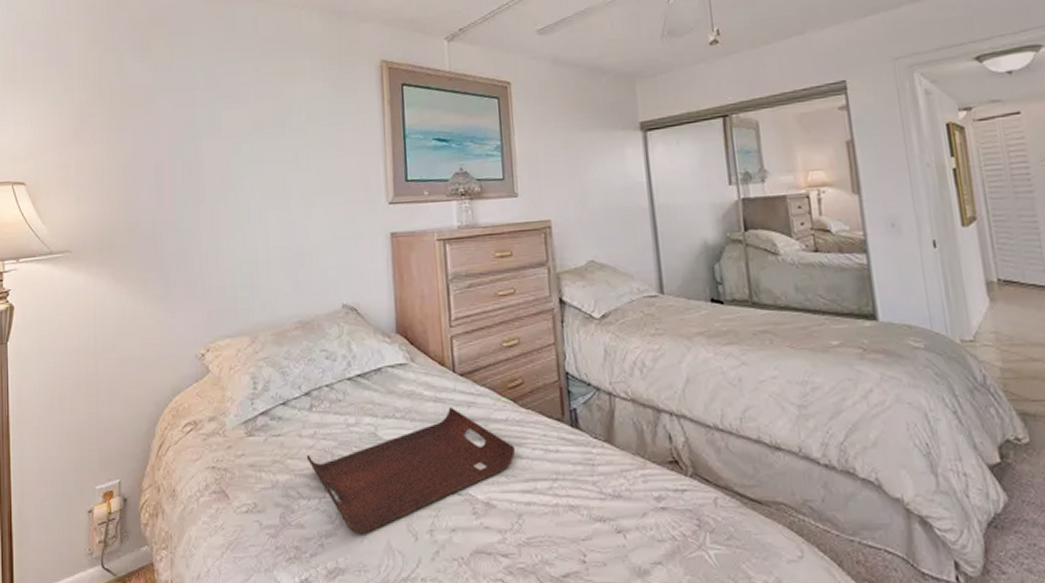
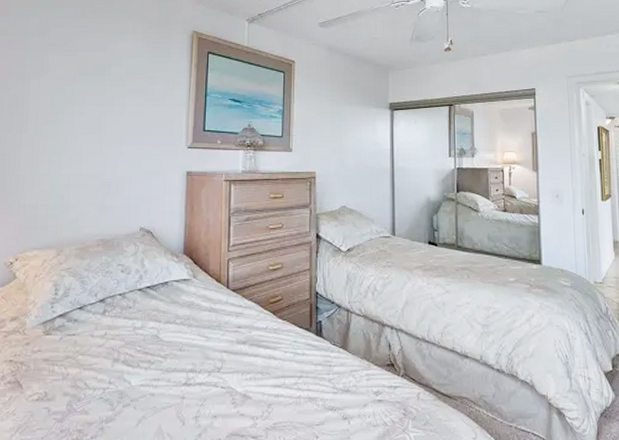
serving tray: present [306,406,516,534] -> none [96,315,272,419]

